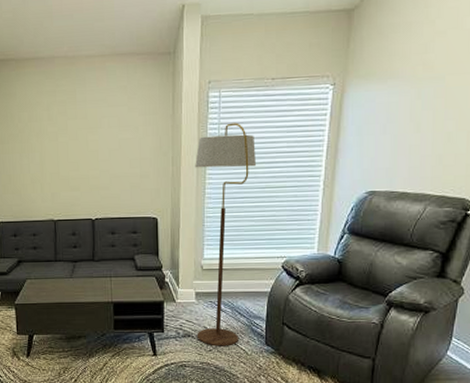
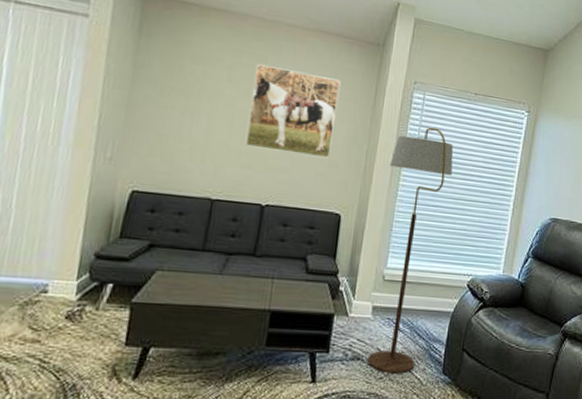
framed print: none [68,96,141,173] -> present [245,63,341,159]

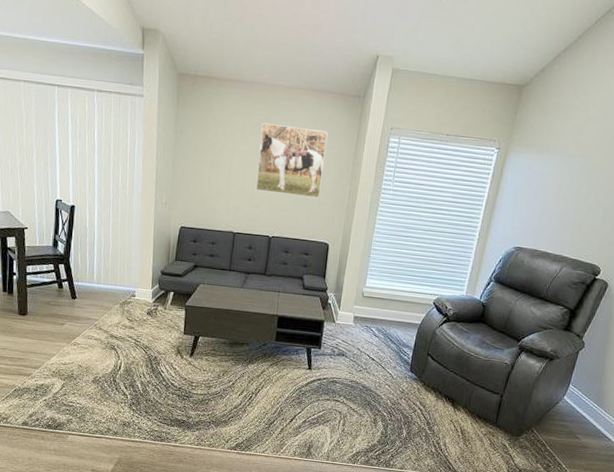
floor lamp: present [367,127,454,374] -> none [349,168,425,369]

